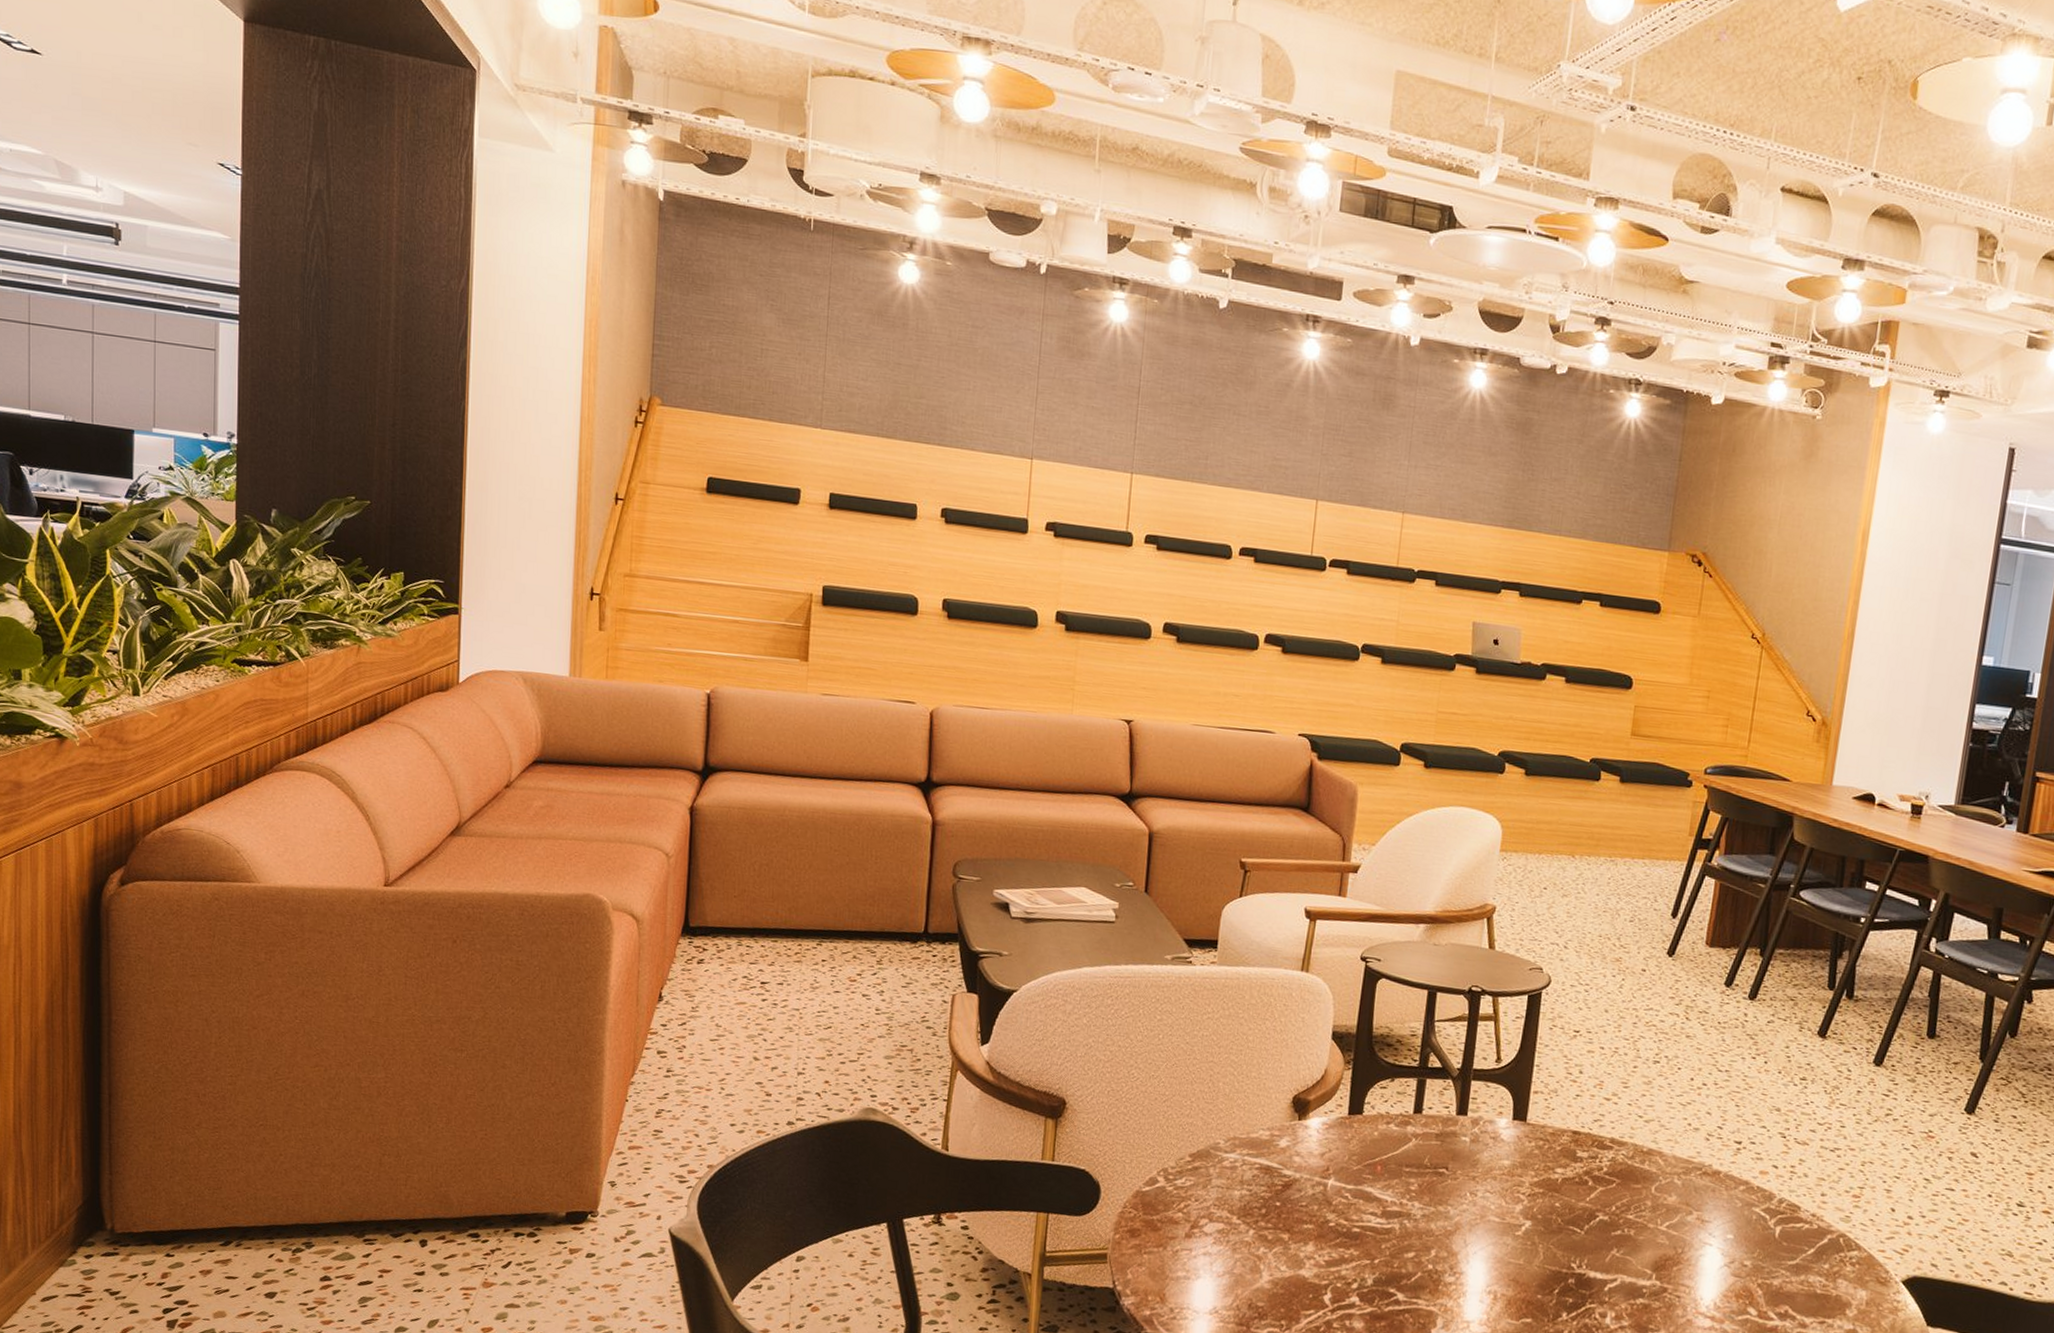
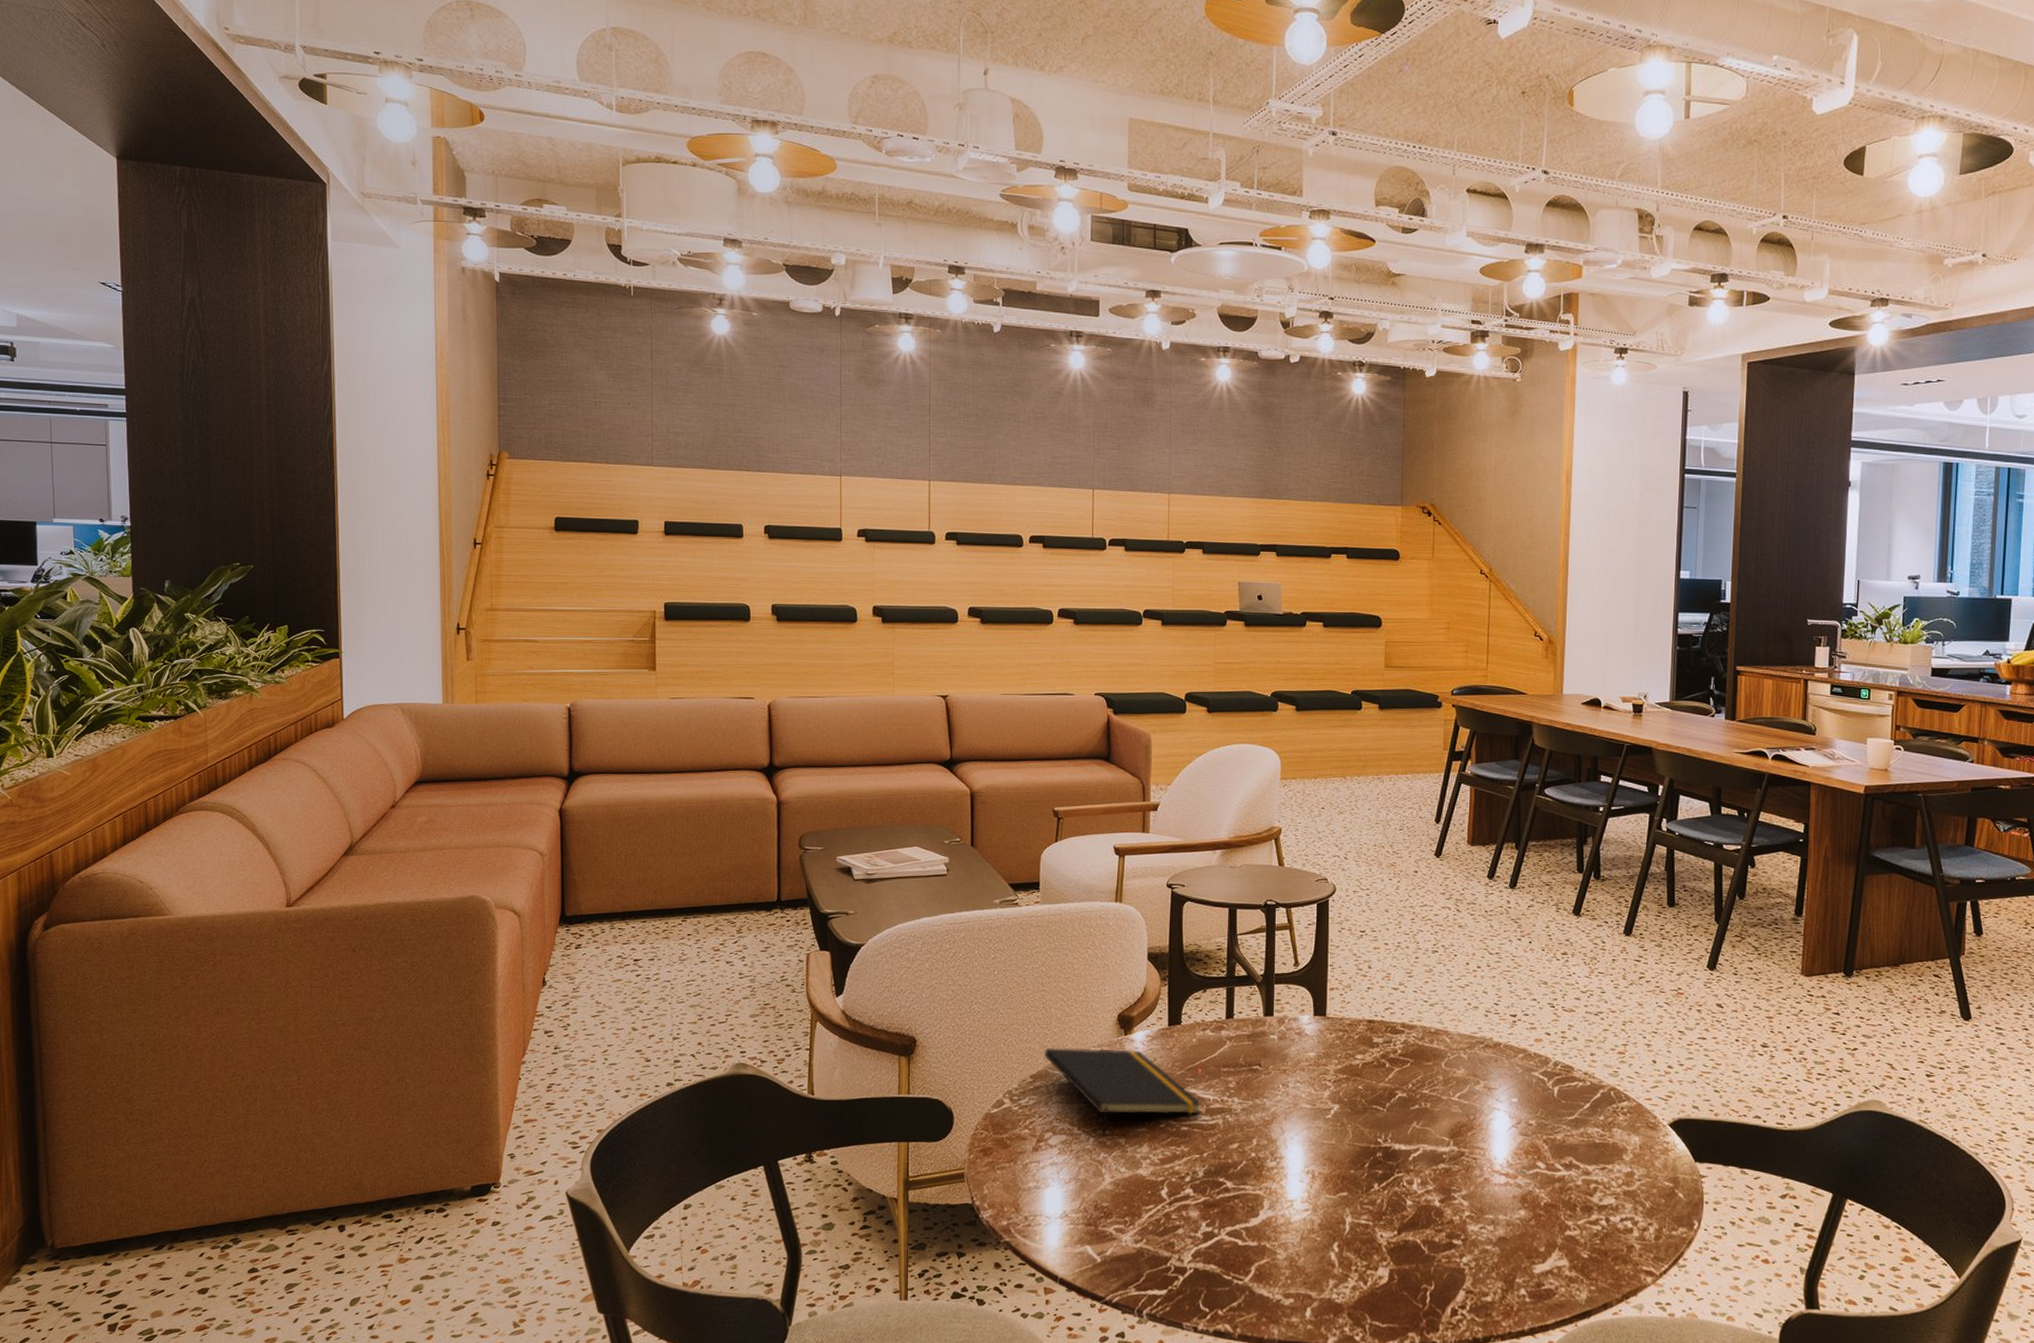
notepad: none [1206,1125,1378,1229] -> present [1043,1048,1202,1136]

